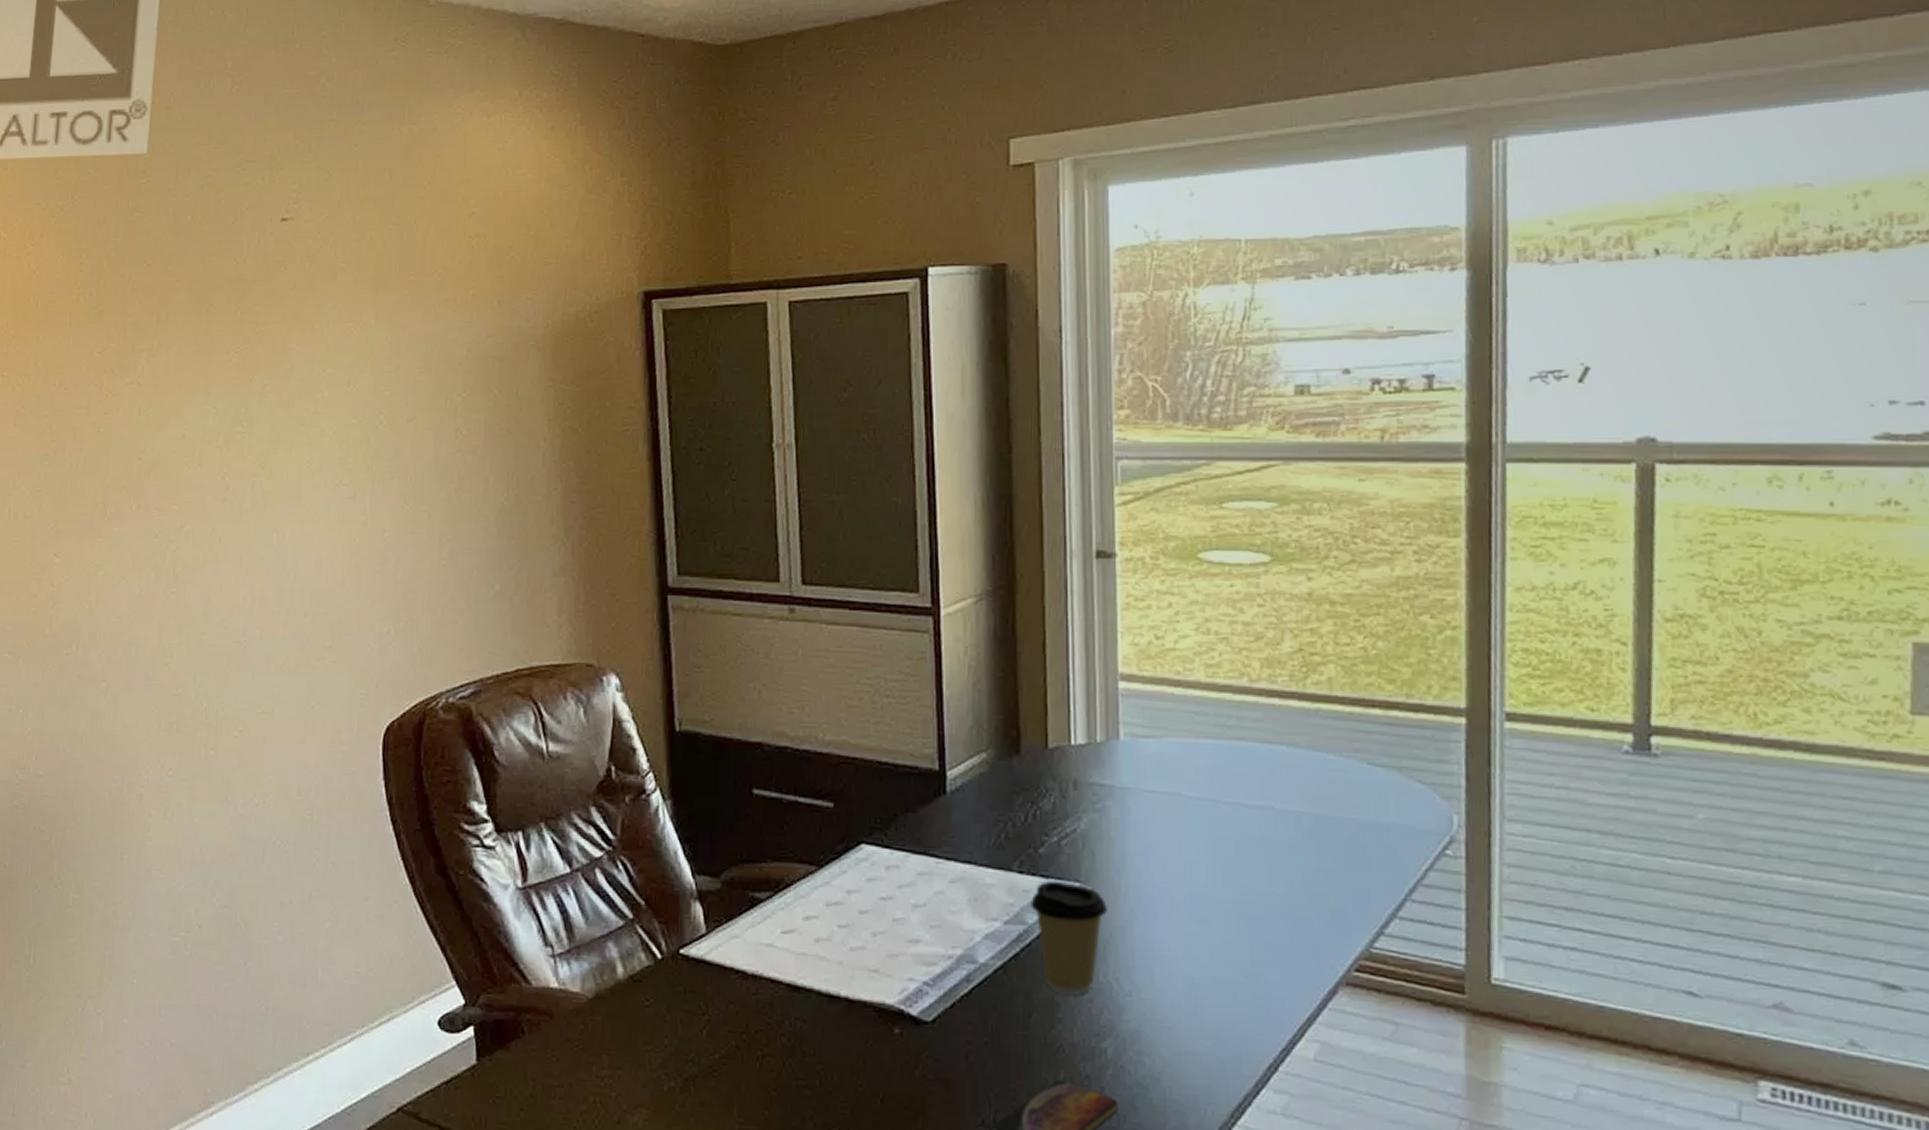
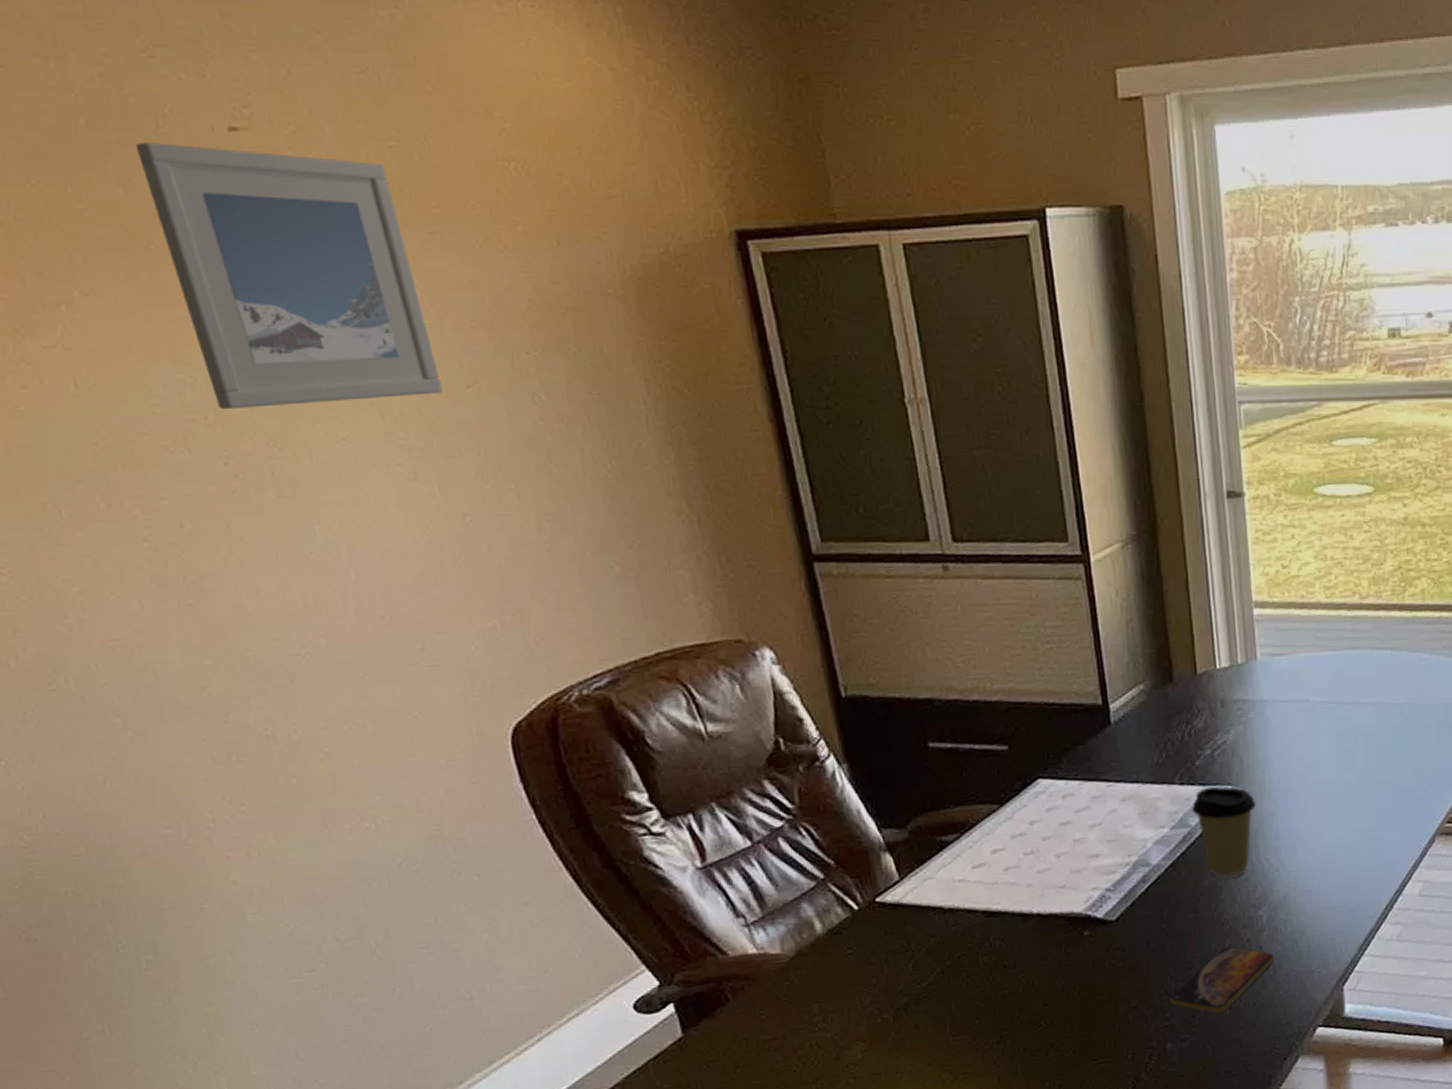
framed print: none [218,231,389,435] -> present [135,143,443,410]

